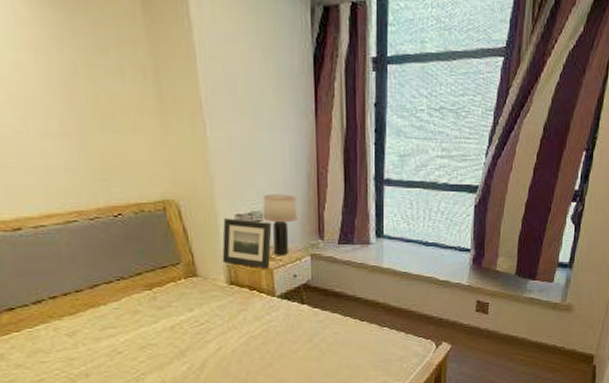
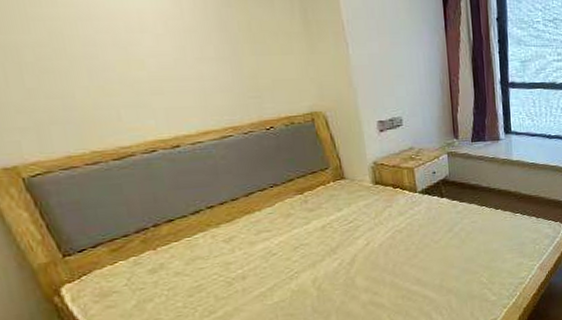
picture frame: present [222,219,272,269] -> none [367,125,411,168]
table lamp: present [262,194,297,256] -> none [401,101,434,156]

